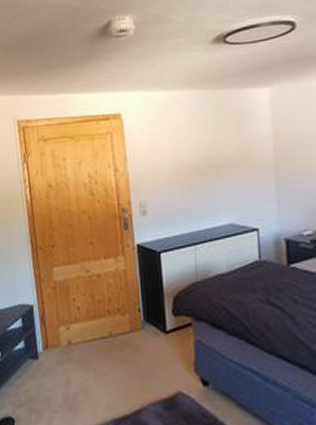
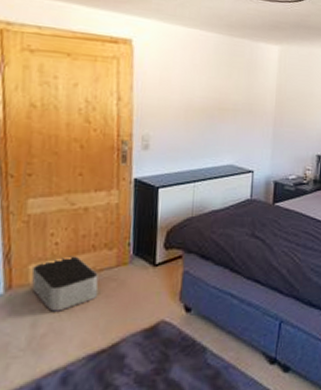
storage bin: none [61,320,117,373] -> present [31,256,99,312]

